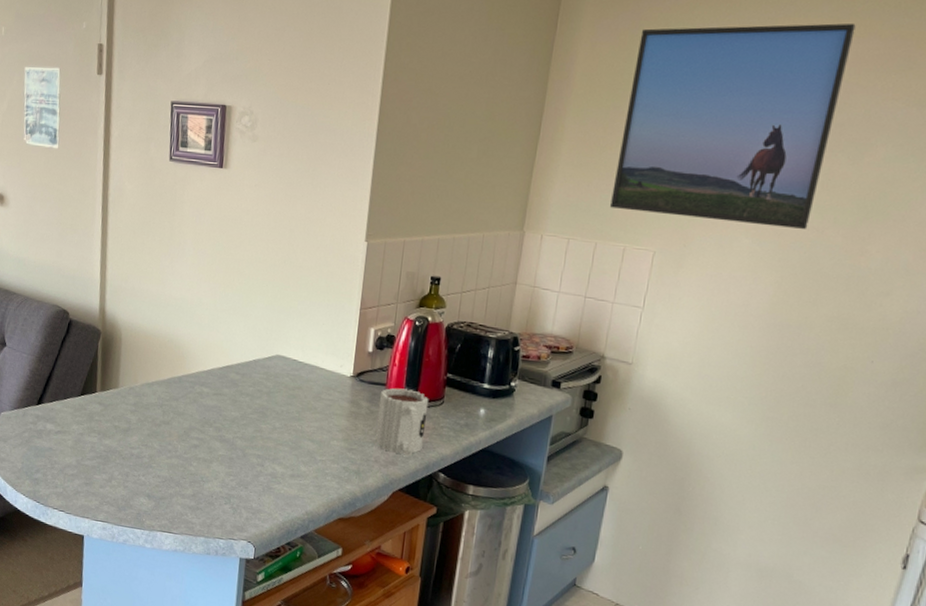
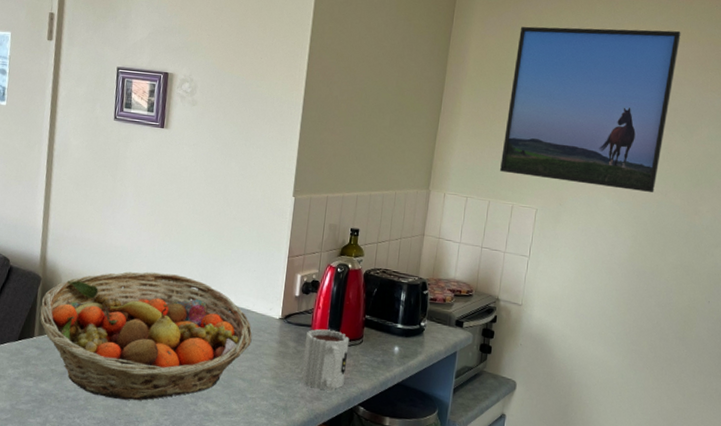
fruit basket: none [101,325,322,460] -> present [40,271,253,401]

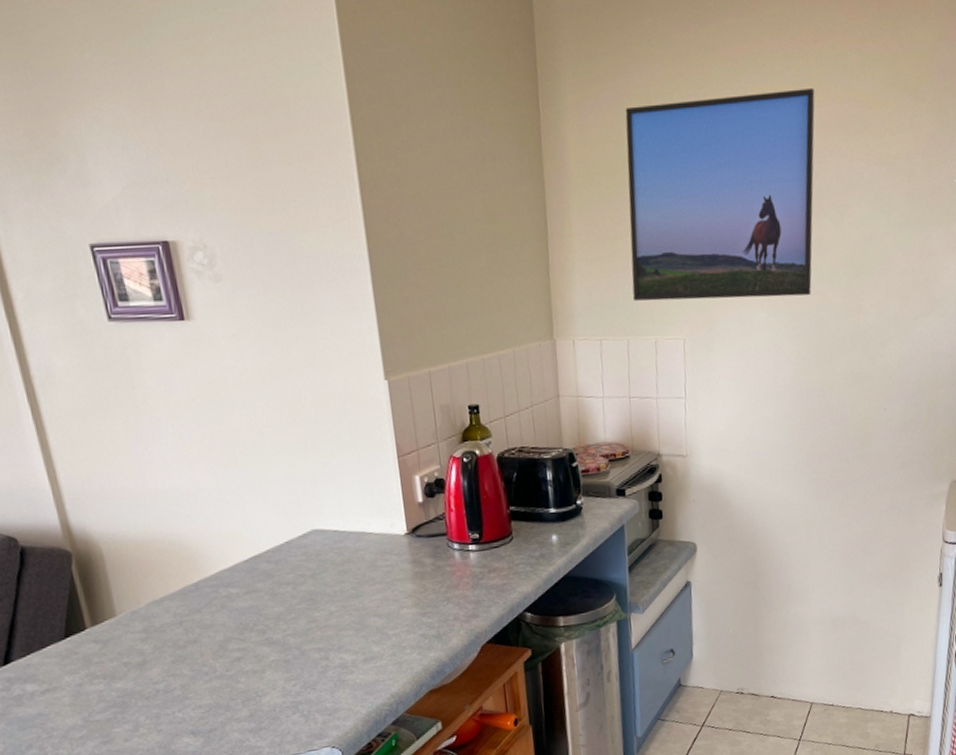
fruit basket: present [40,271,253,401] -> none [81,508,378,680]
mug: present [300,329,350,392] -> none [442,532,502,605]

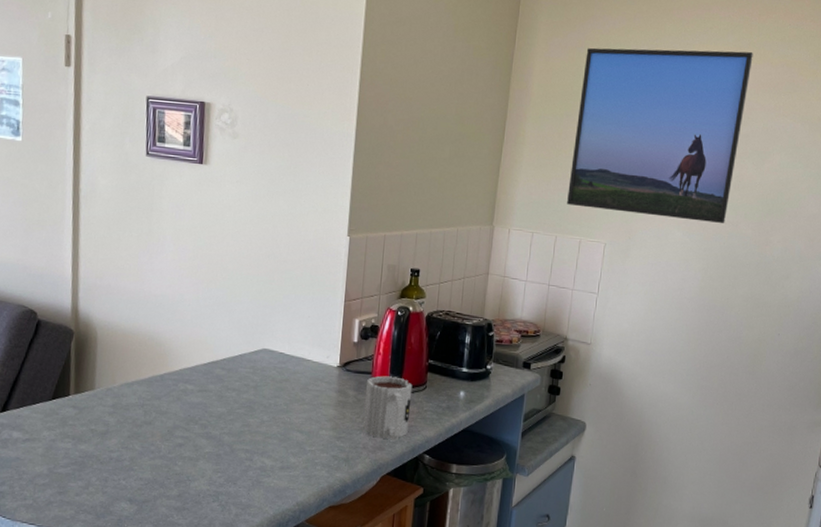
mug: none [442,532,502,605] -> present [362,376,413,441]

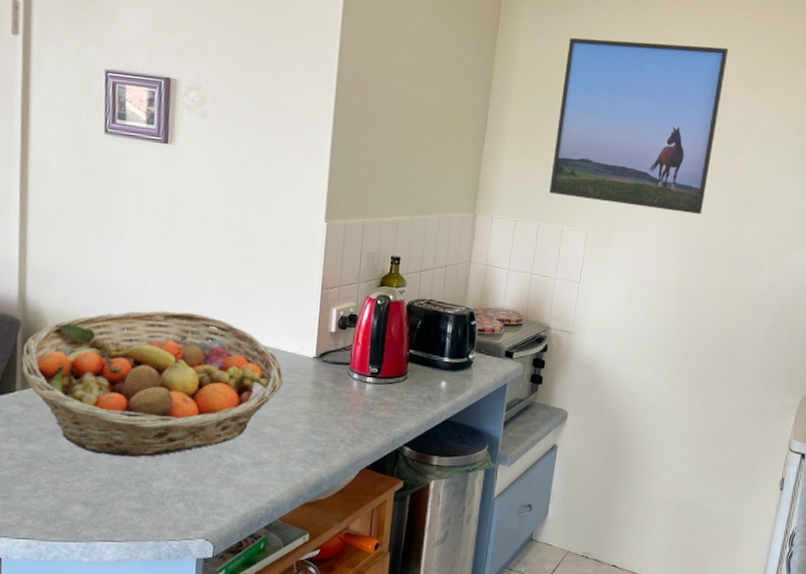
fruit basket: none [74,321,309,459] -> present [21,310,283,457]
mug: present [362,376,413,441] -> none [339,366,393,433]

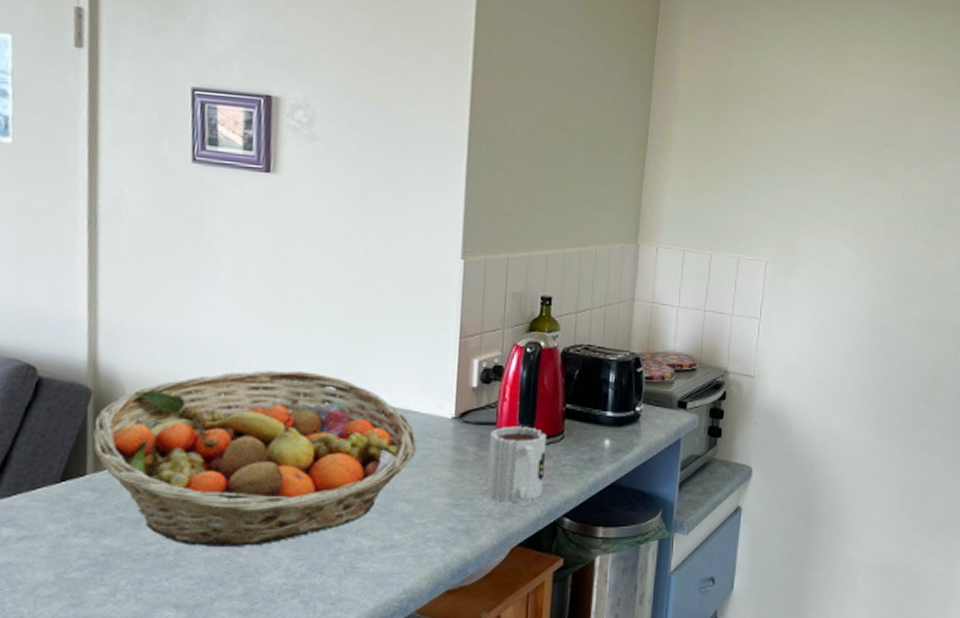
mug: none [339,366,393,433] -> present [485,426,547,504]
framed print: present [549,37,729,214] -> none [722,41,916,237]

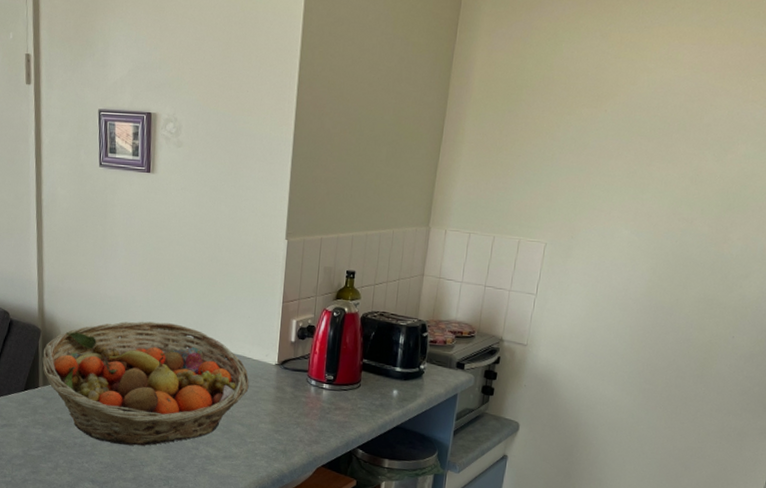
mug: present [485,426,547,504] -> none [299,374,347,435]

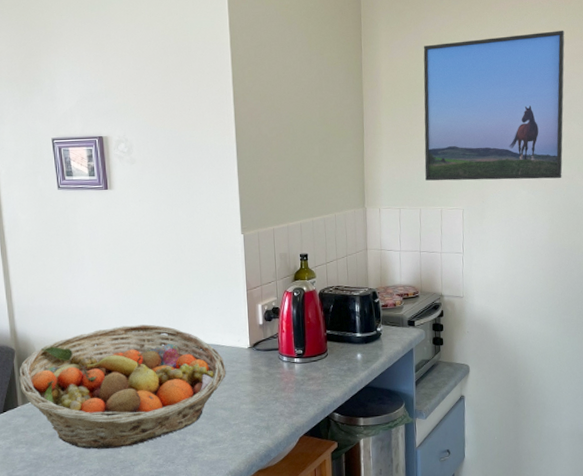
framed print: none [506,31,721,220] -> present [423,30,565,181]

